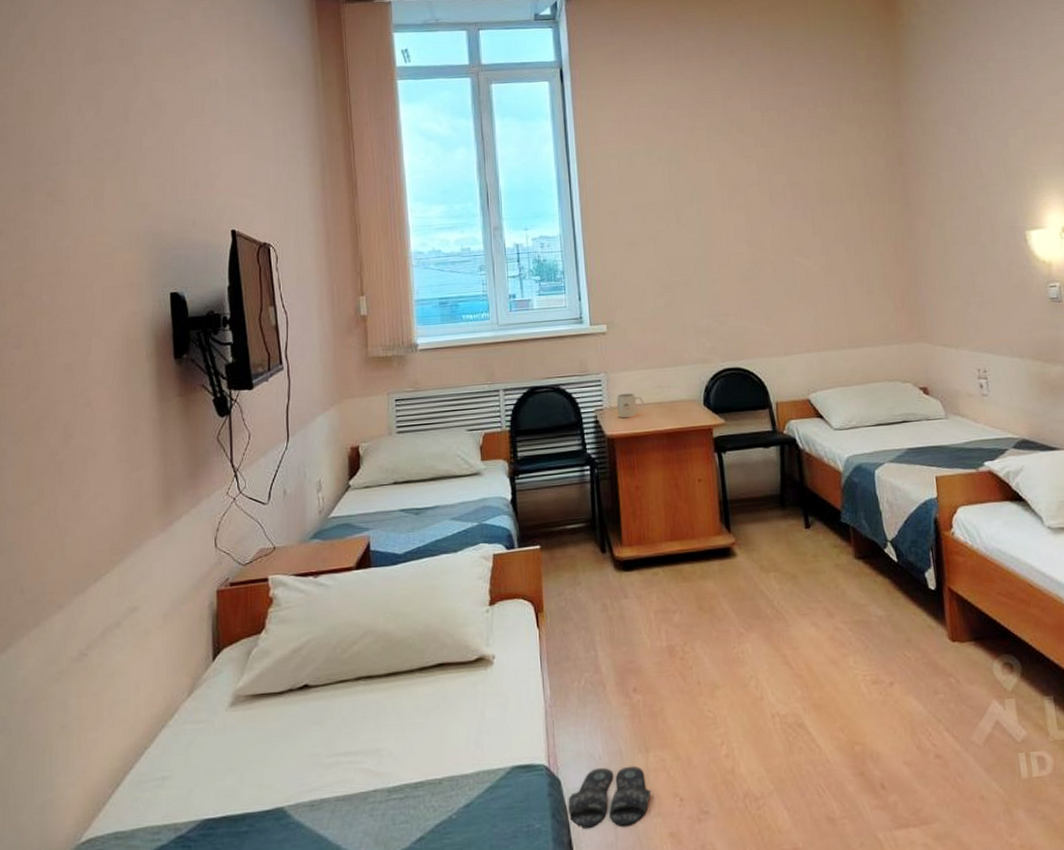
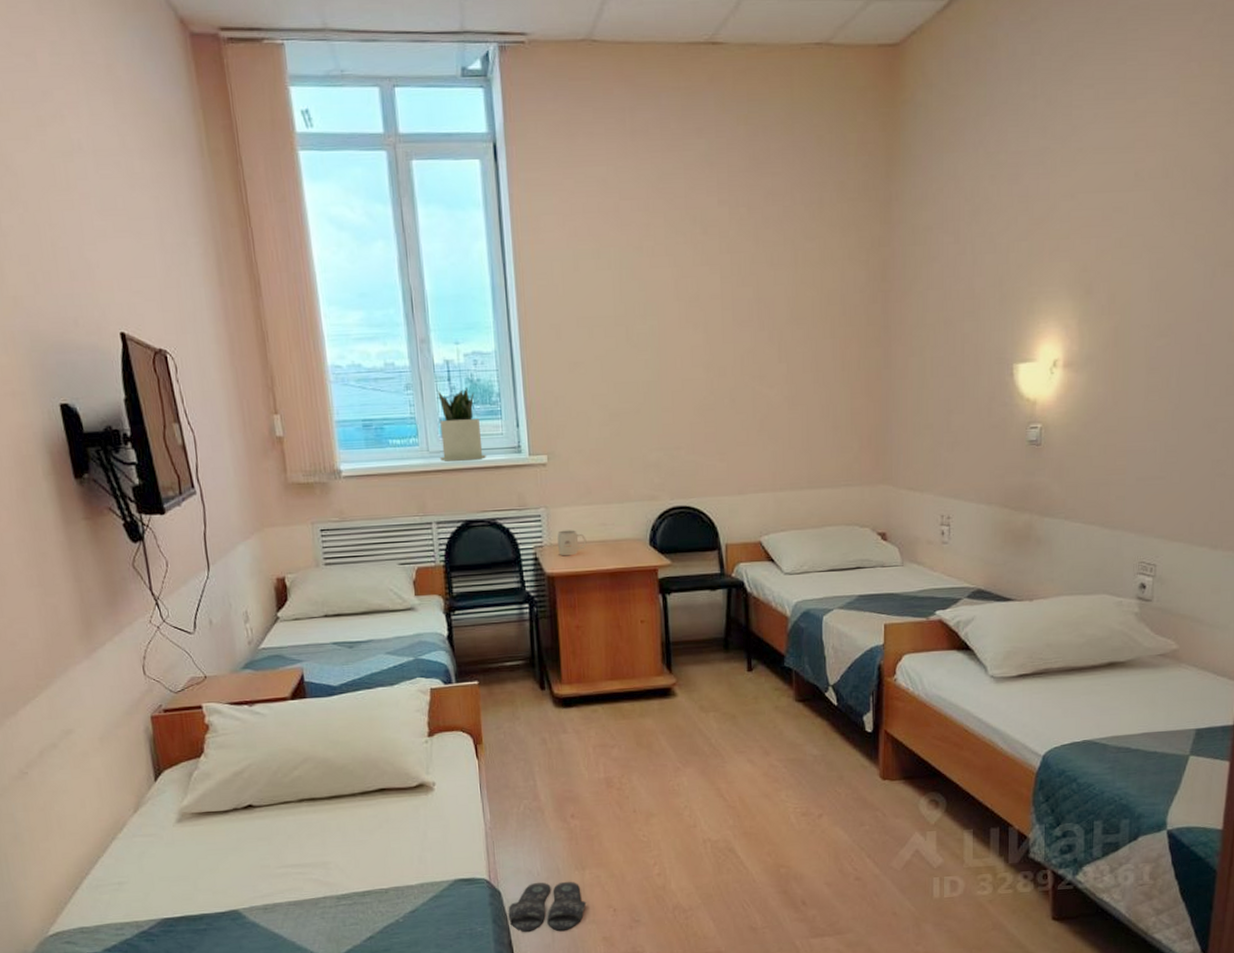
planter: none [507,267,552,334] -> present [436,388,487,463]

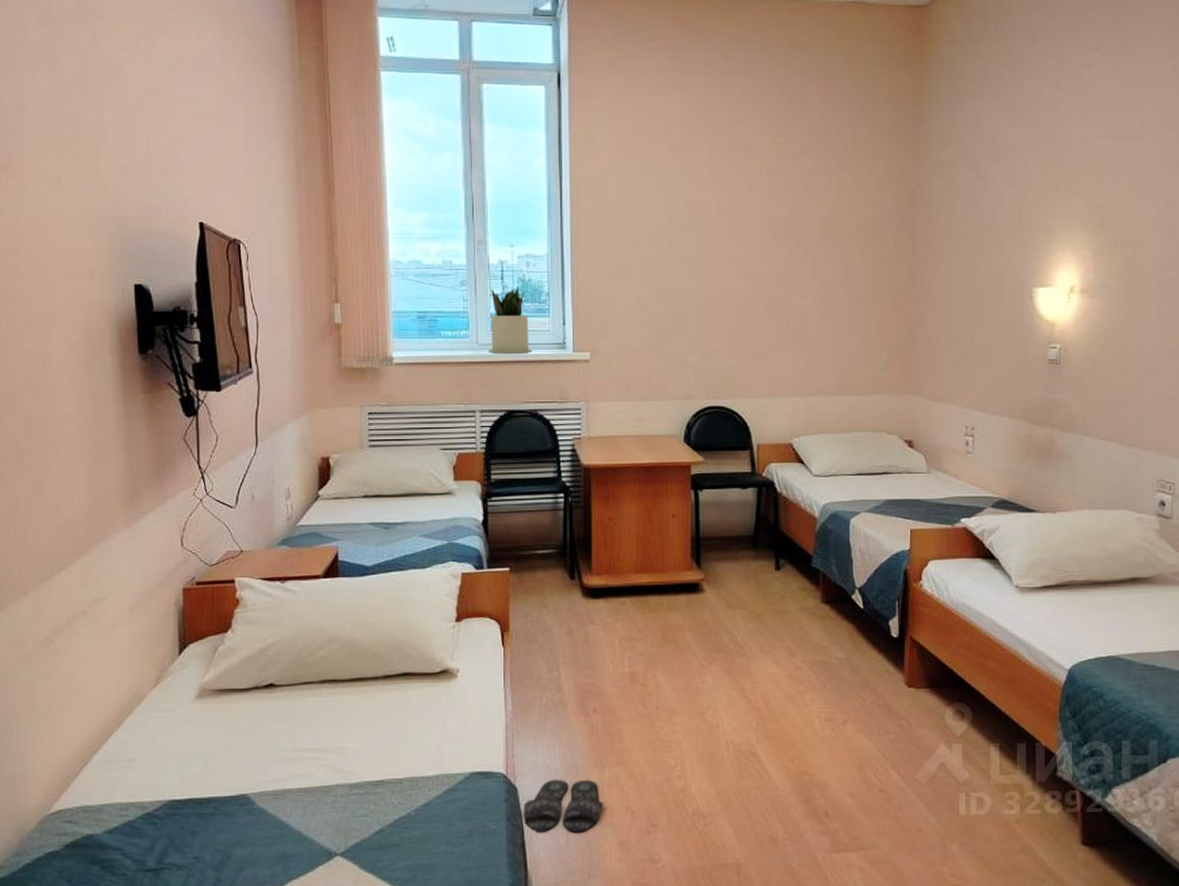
mug: present [557,530,587,556] -> none [596,424,624,449]

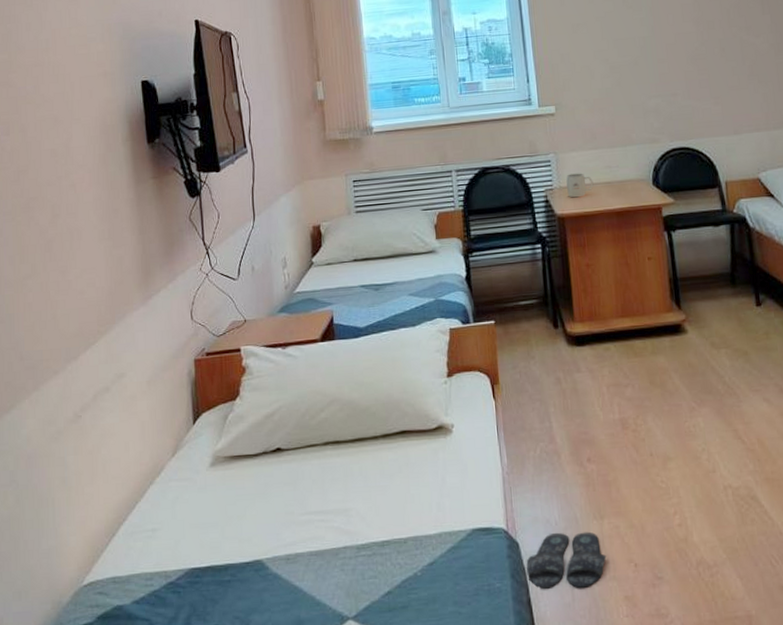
planter: present [487,287,533,355] -> none [456,50,501,116]
mug: none [596,424,624,449] -> present [566,173,594,198]

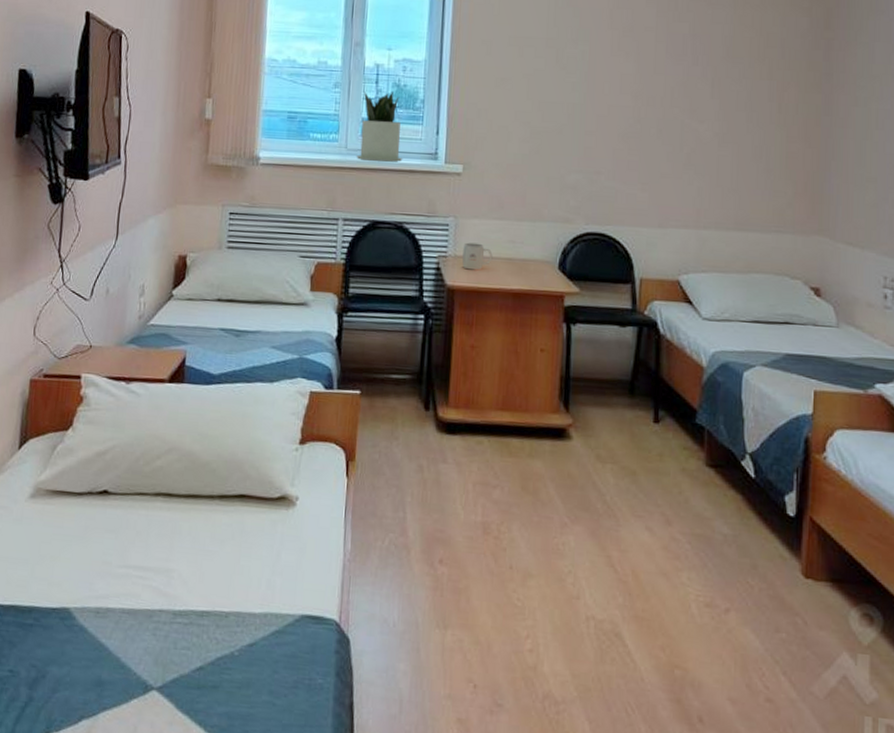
planter: none [456,50,501,116] -> present [356,91,403,163]
slippers: present [526,531,607,589] -> none [354,634,444,701]

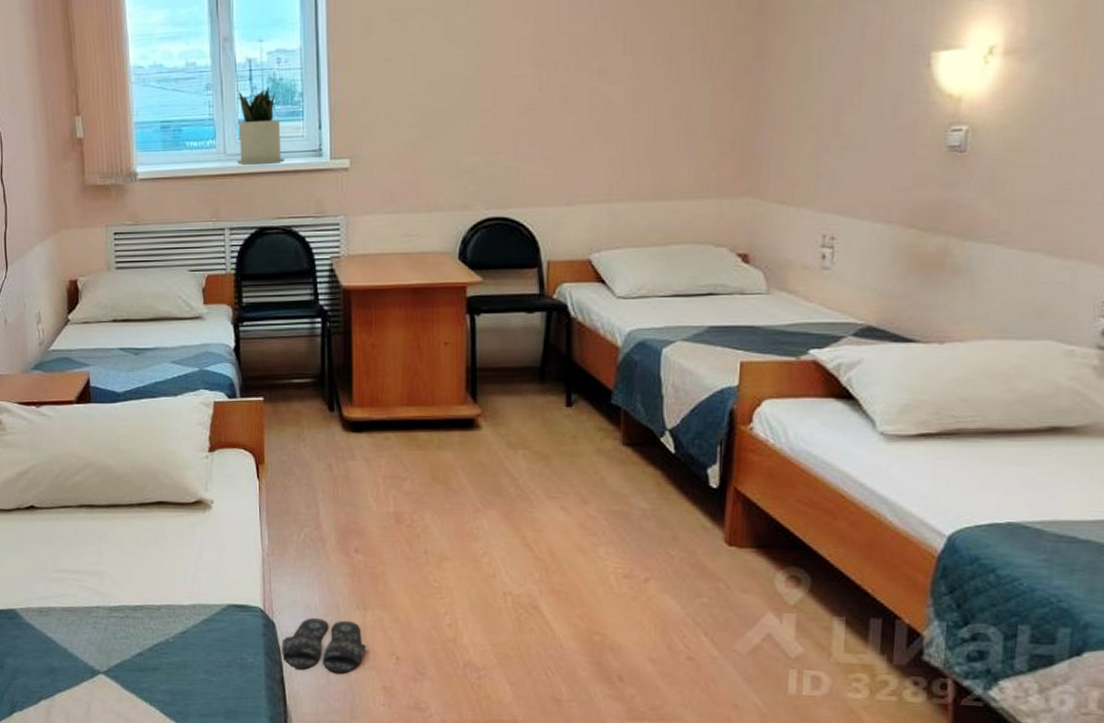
slippers: none [354,634,444,701] -> present [282,617,367,674]
mug: present [462,242,493,271] -> none [356,240,388,269]

